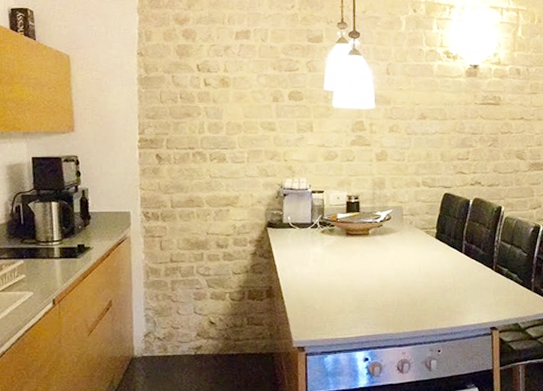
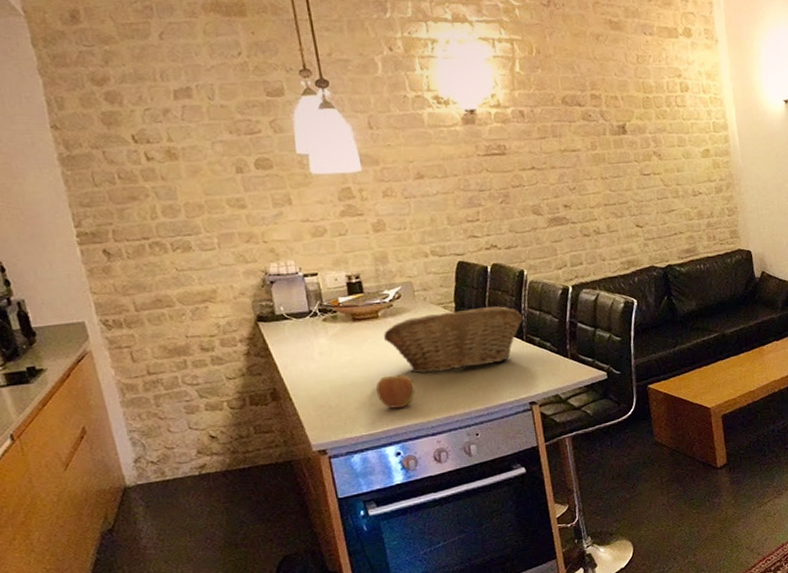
apple: none [357,287,391,318] -> present [376,374,416,409]
fruit basket: none [371,236,495,289] -> present [384,306,523,374]

